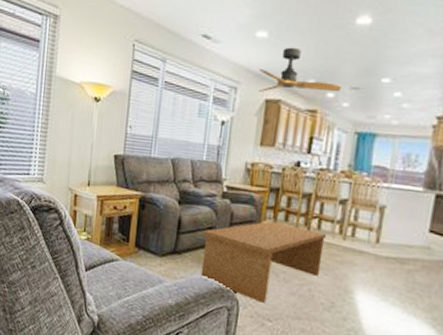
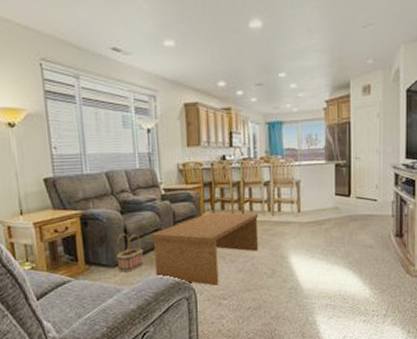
basket: none [165,223,194,265] -> present [116,233,144,272]
ceiling fan: present [259,47,342,92] -> none [173,53,248,97]

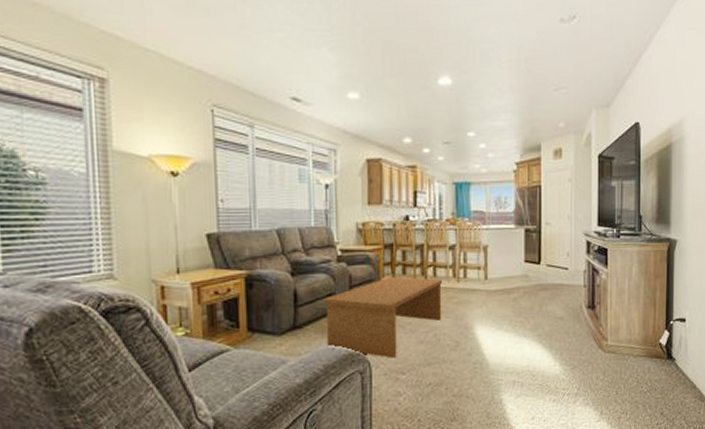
basket: present [116,233,144,272] -> none [283,297,315,341]

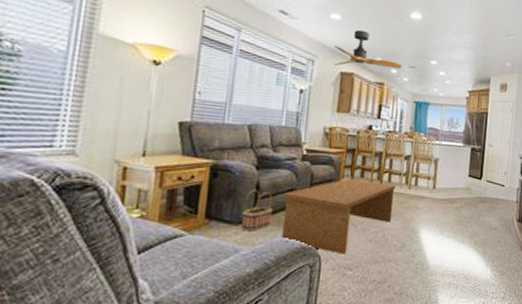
basket: none [283,297,315,341] -> present [241,189,274,231]
ceiling fan: none [355,107,435,152] -> present [334,30,402,69]

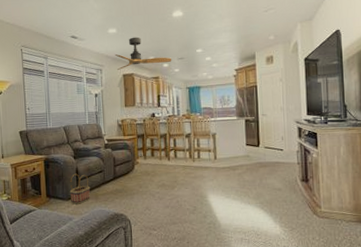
coffee table: present [281,178,396,254] -> none [96,158,182,218]

